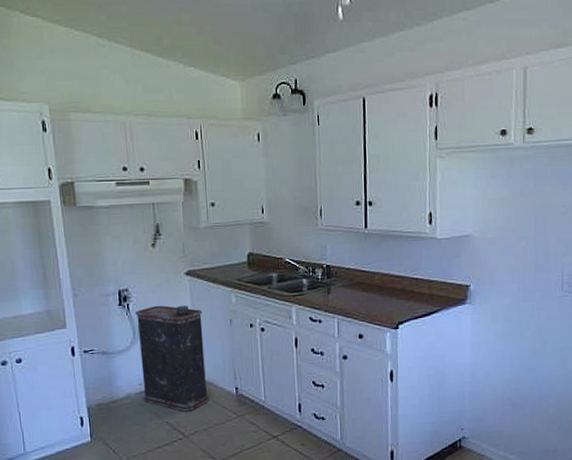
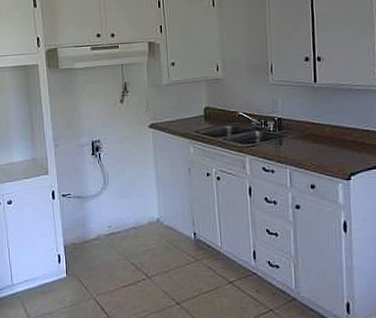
oil can: present [135,305,210,412] -> none [106,154,170,254]

